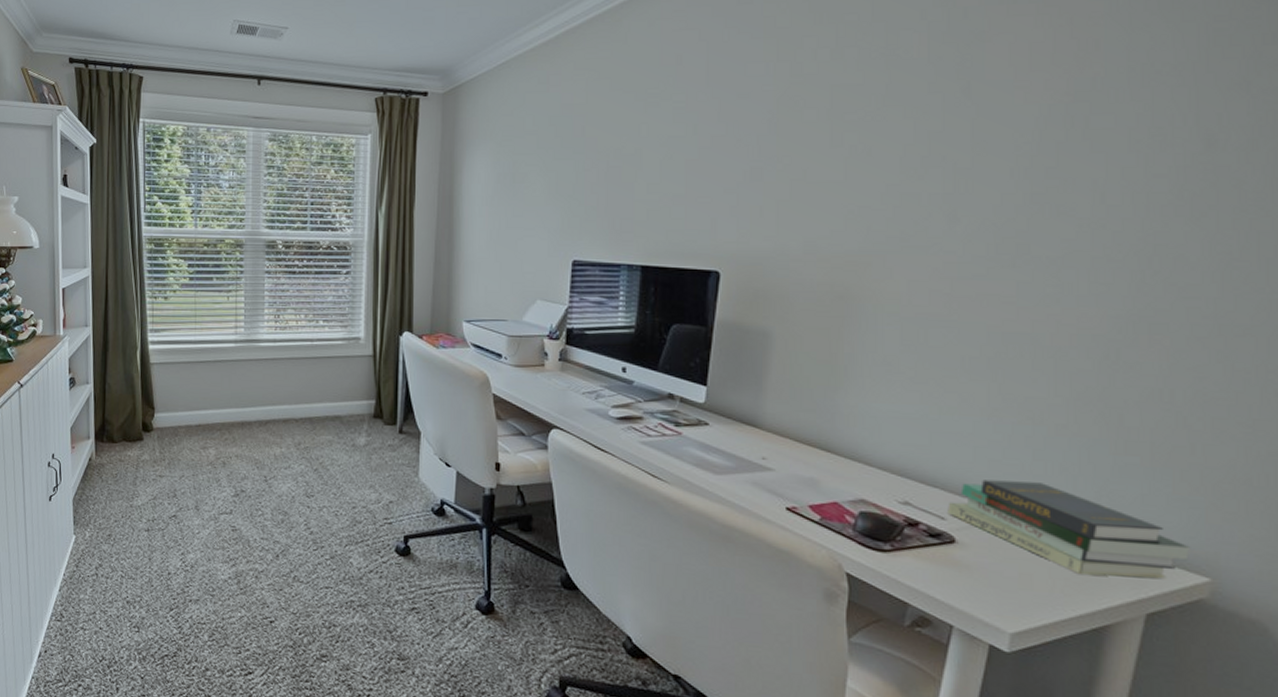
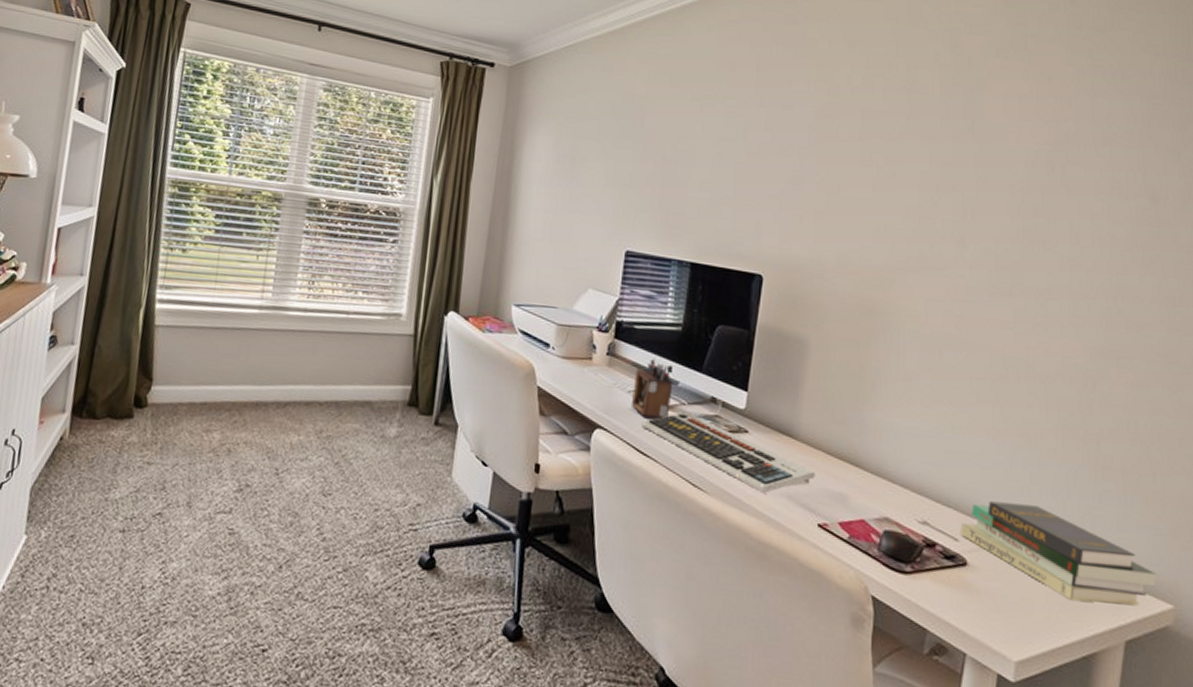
desk organizer: none [585,360,628,418] -> present [631,358,673,420]
computer keyboard: none [598,409,782,481] -> present [642,412,815,493]

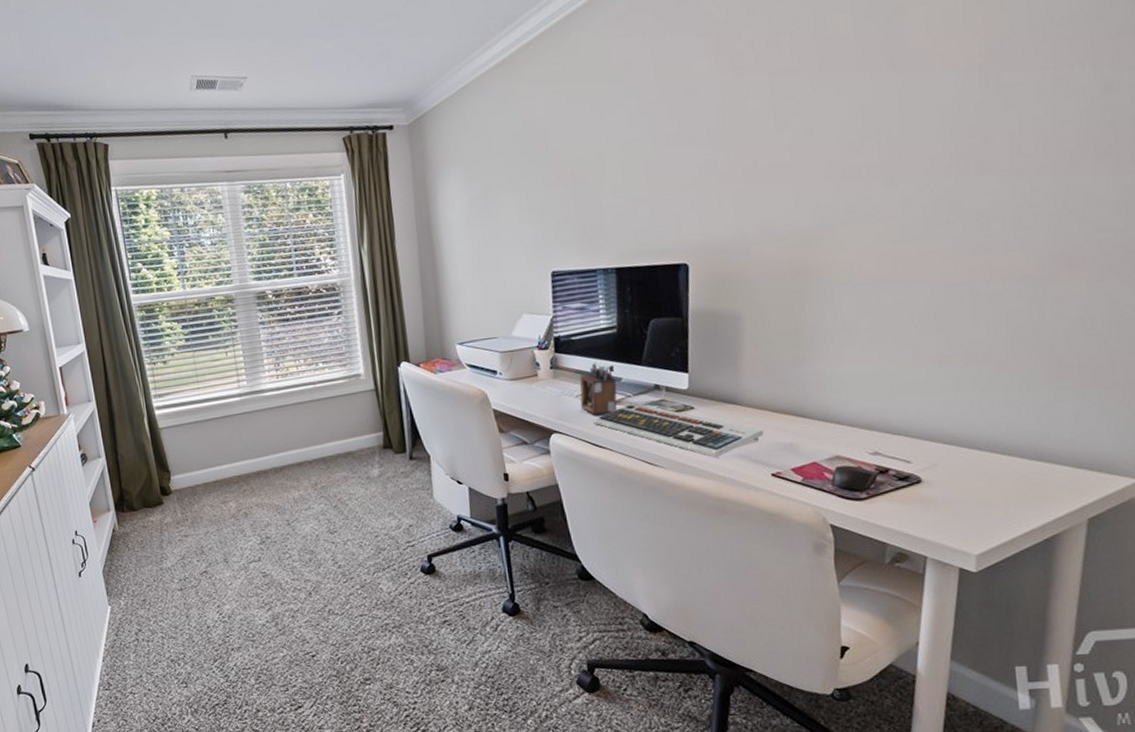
books: present [960,501,1157,605] -> none [912,416,1120,493]

